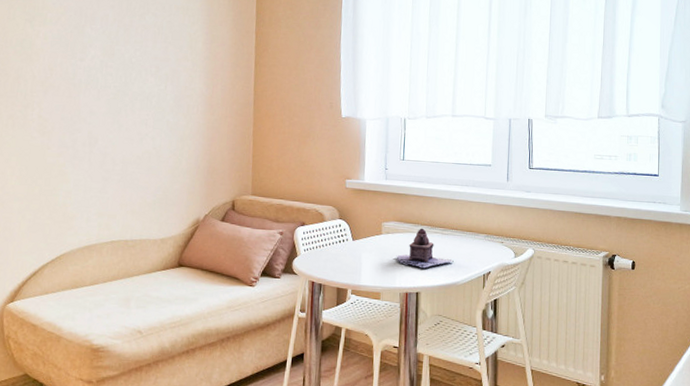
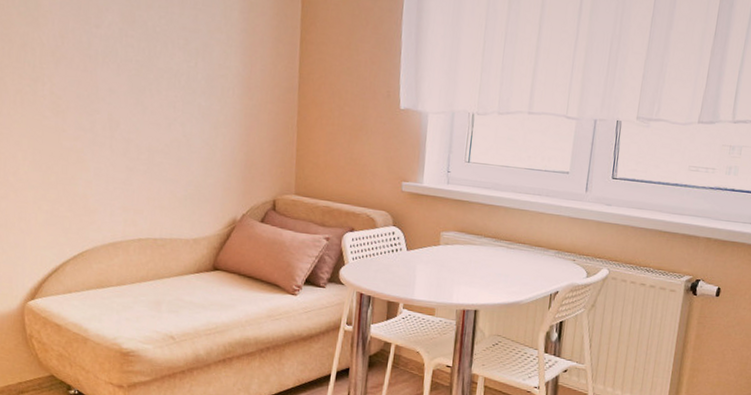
teapot: present [396,228,454,269] -> none [454,240,518,285]

